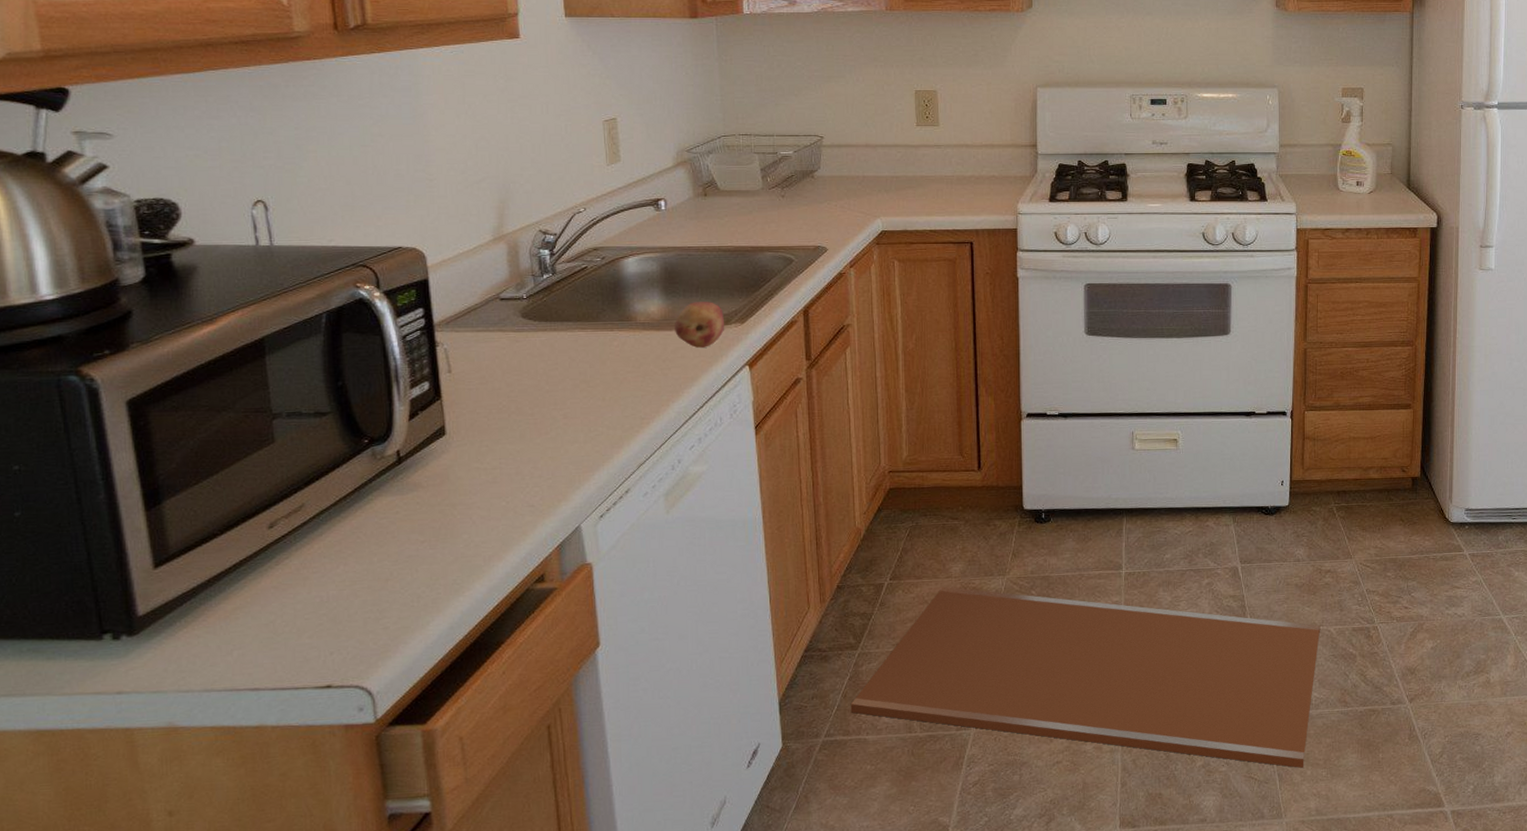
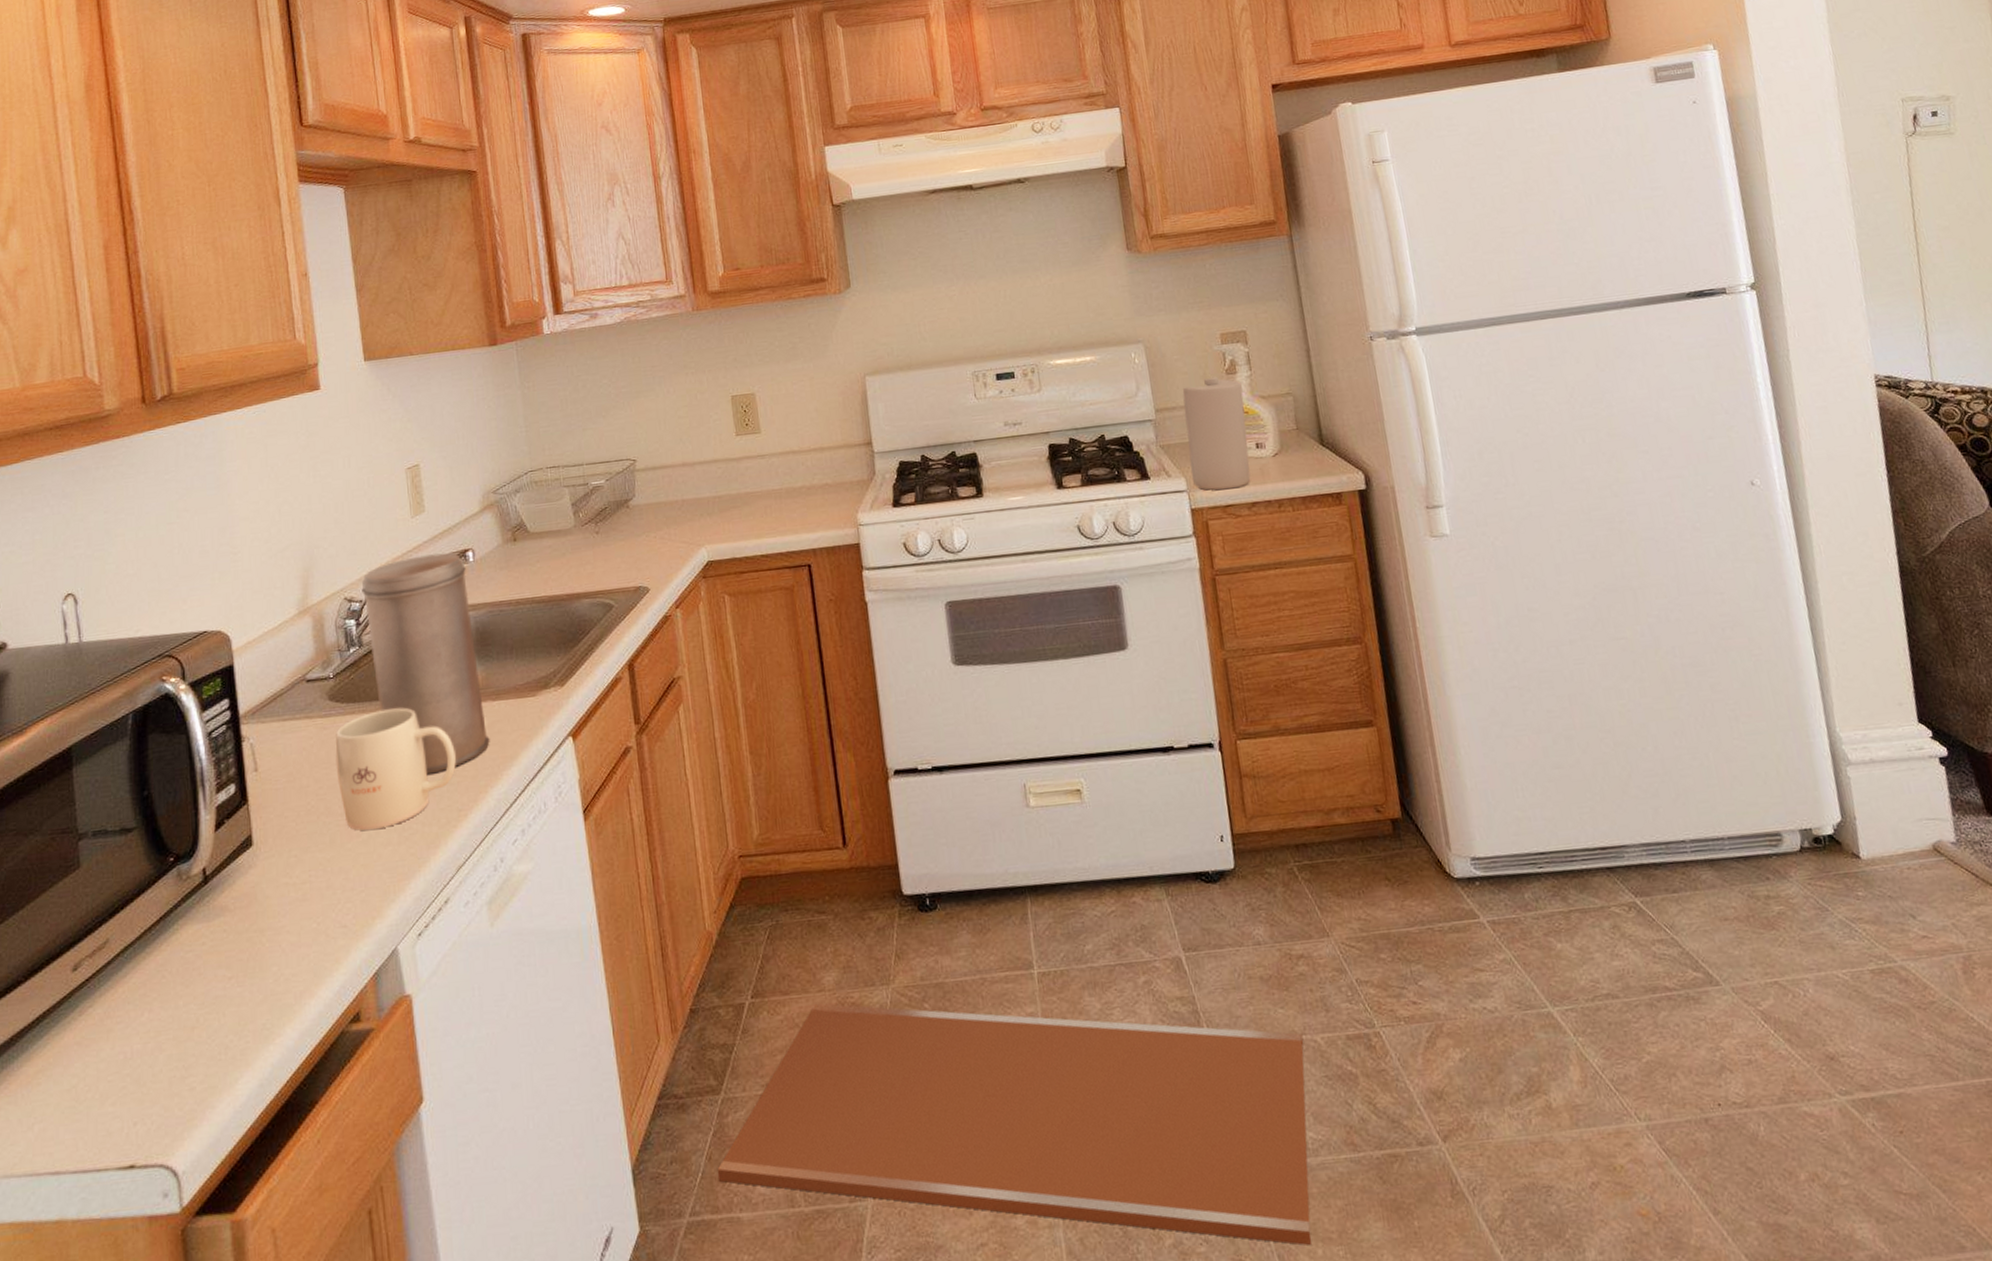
mug: none [527,329,641,430] -> present [335,707,456,831]
canister: none [556,200,673,387] -> present [361,553,490,775]
fruit: present [675,302,725,348] -> none [489,663,544,720]
paper towel holder: none [1301,123,1353,216] -> present [1182,376,1251,491]

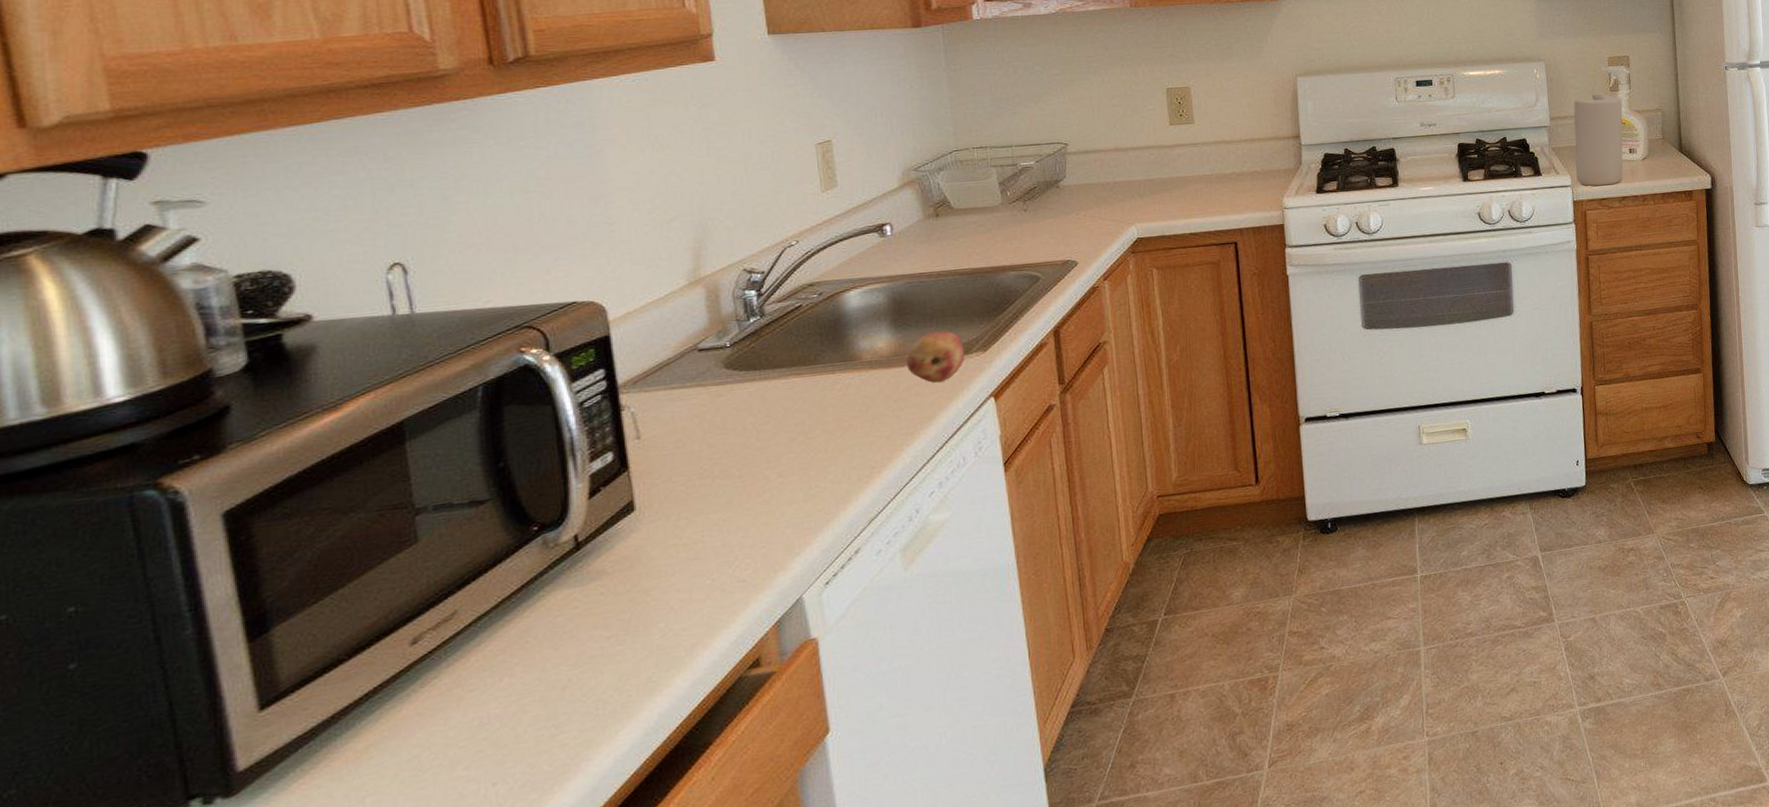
mug: present [335,707,456,831] -> none [732,374,869,491]
canister: present [361,553,490,775] -> none [763,226,907,436]
fruit: none [489,663,544,720] -> present [906,331,966,383]
door mat: present [717,1003,1312,1246] -> none [1126,606,1628,770]

